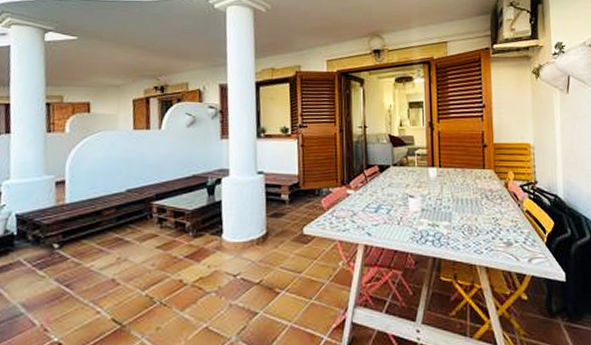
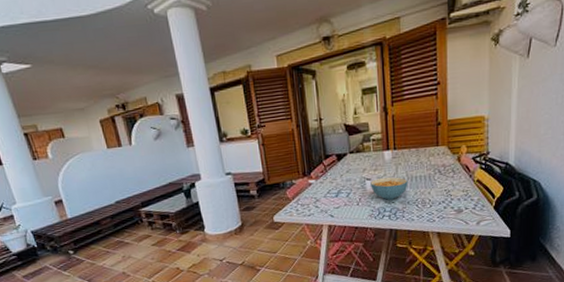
cereal bowl: none [413,197,454,222] -> present [370,177,408,200]

